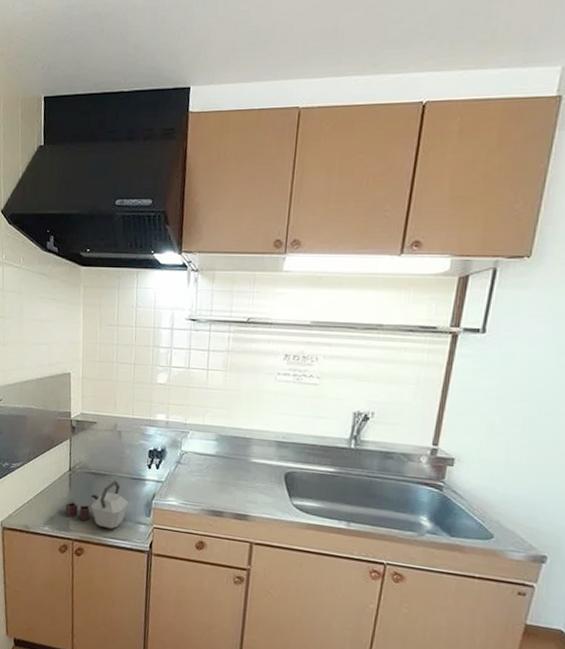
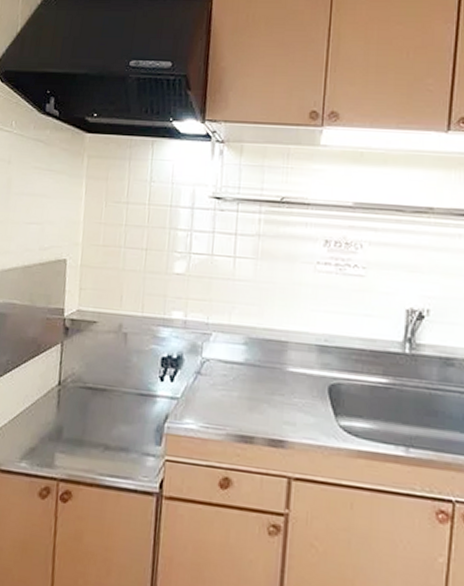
kettle: present [65,480,129,529] -> none [49,397,134,464]

